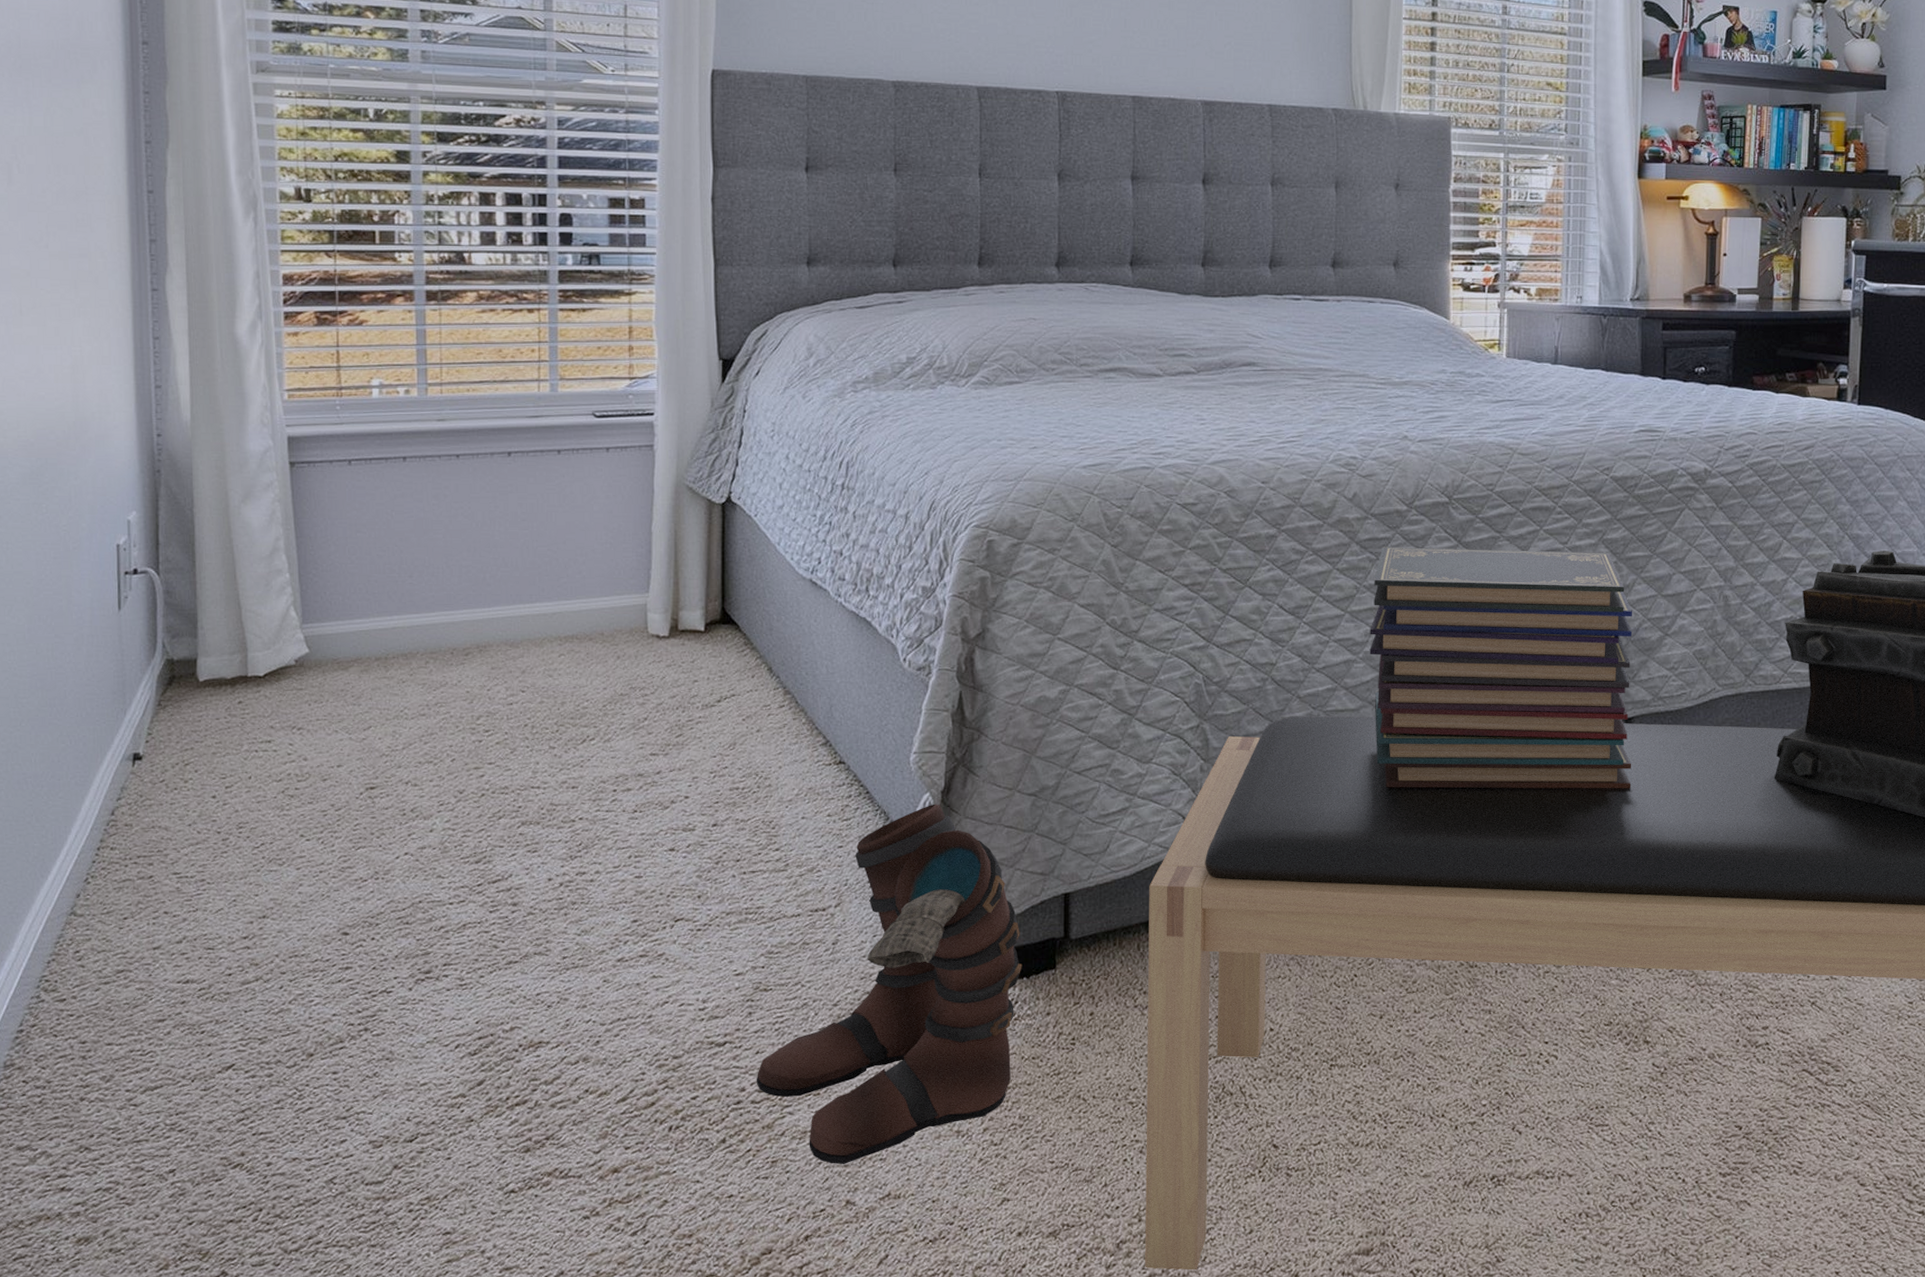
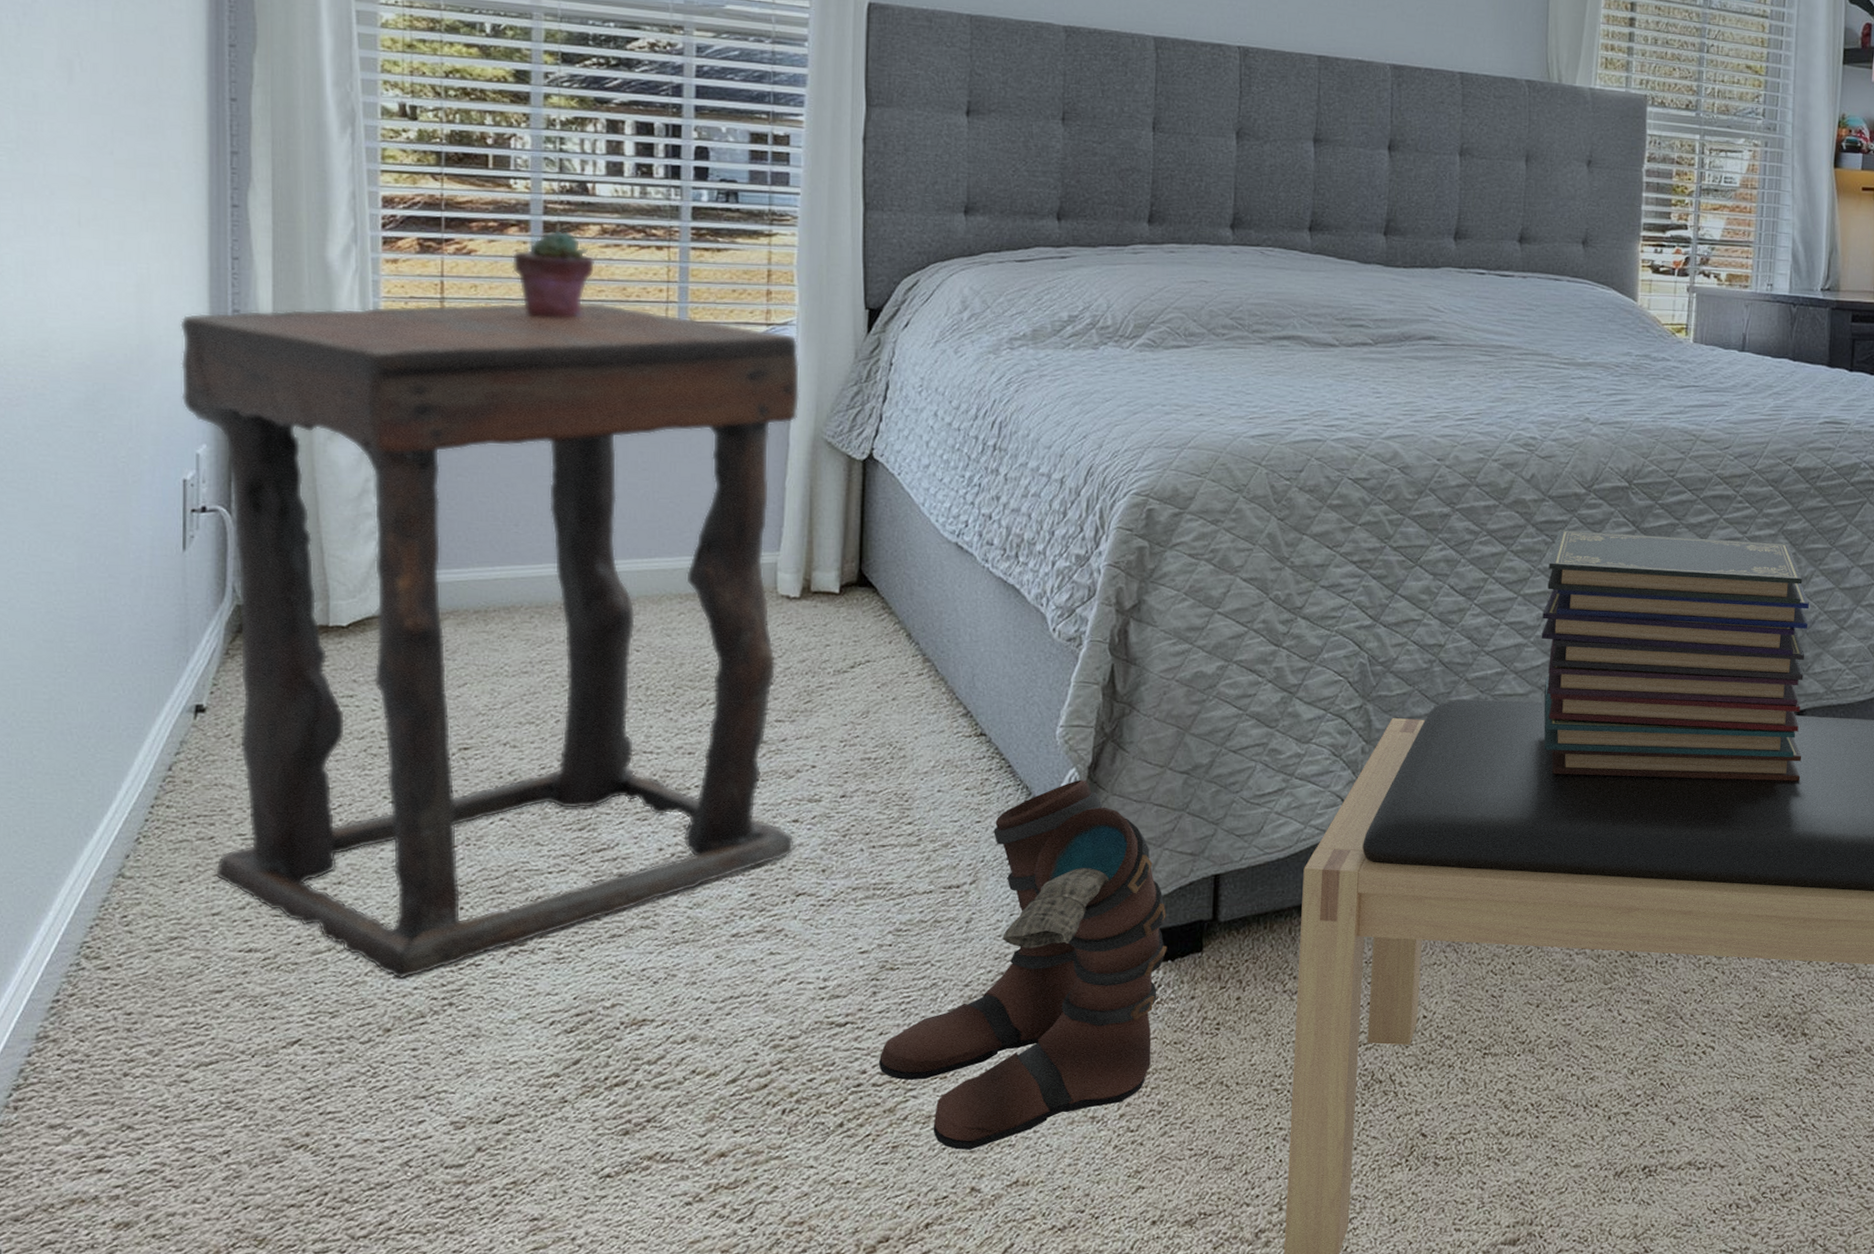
side table: none [109,365,672,1007] -> present [179,302,801,980]
potted succulent: none [399,299,474,381] -> present [512,230,596,319]

